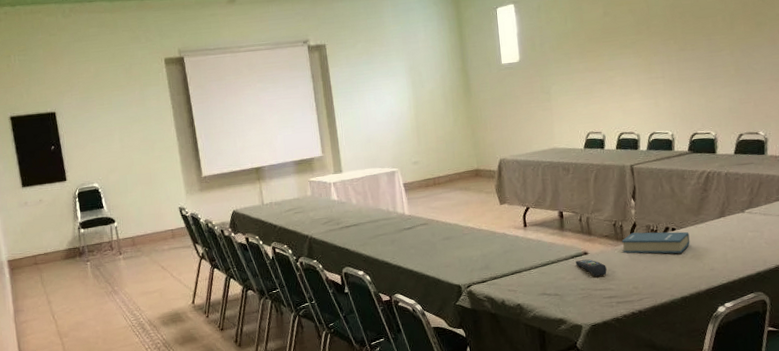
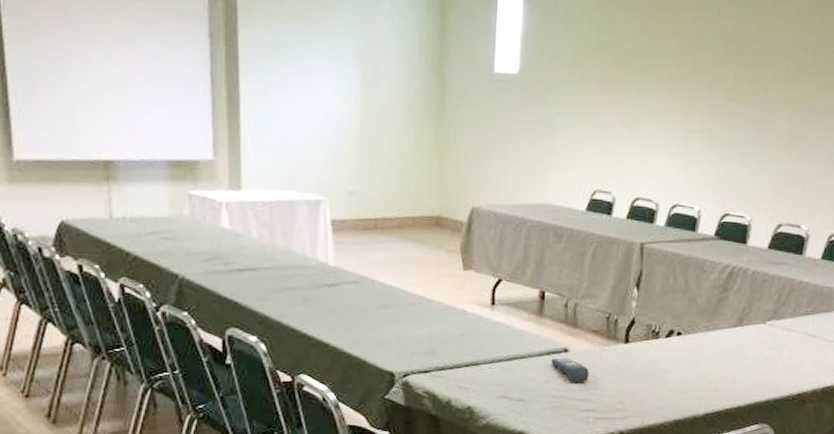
hardback book: present [621,231,690,254] -> none [612,331,697,366]

